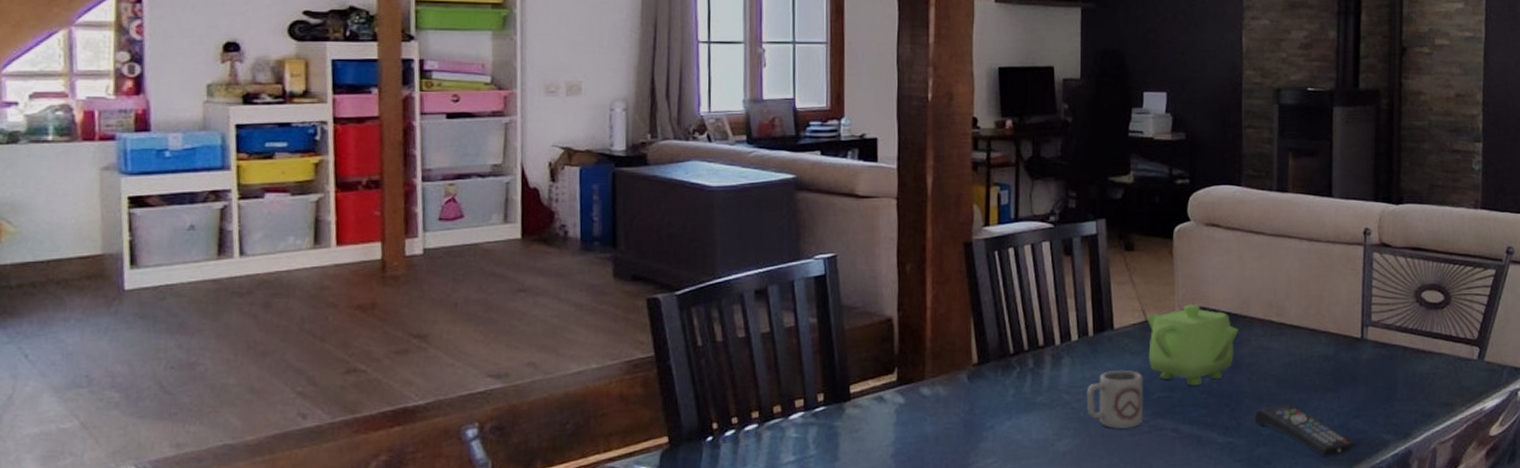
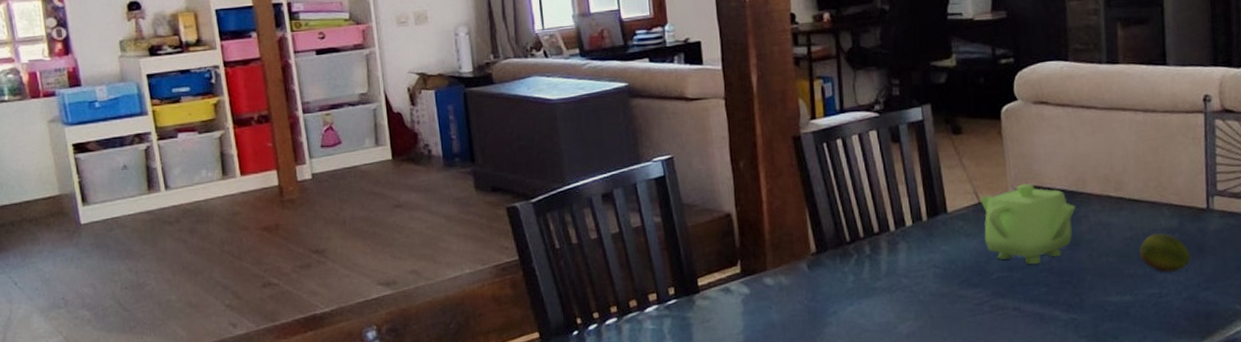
cup: present [1086,369,1144,430] -> none [924,252,985,311]
remote control: present [1254,405,1356,457] -> none [1097,279,1207,330]
fruit: none [1296,360,1344,399] -> present [1139,233,1191,272]

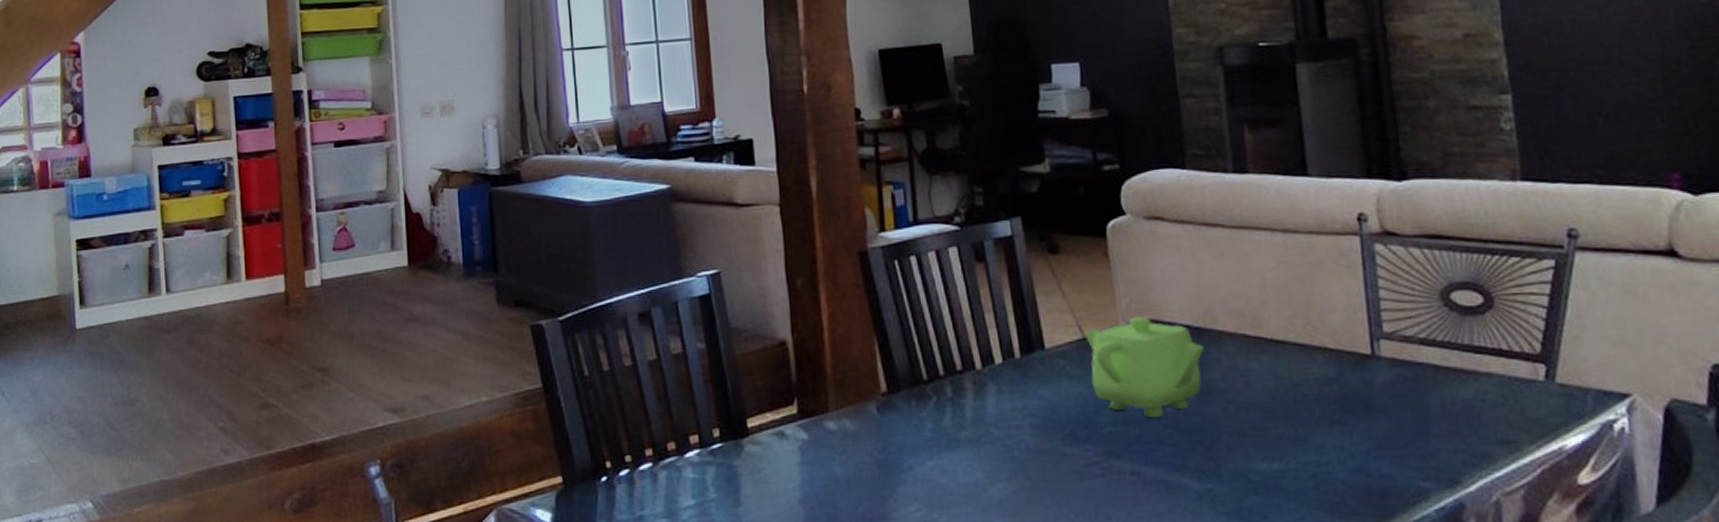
fruit: present [1139,233,1191,272] -> none [1287,384,1356,435]

